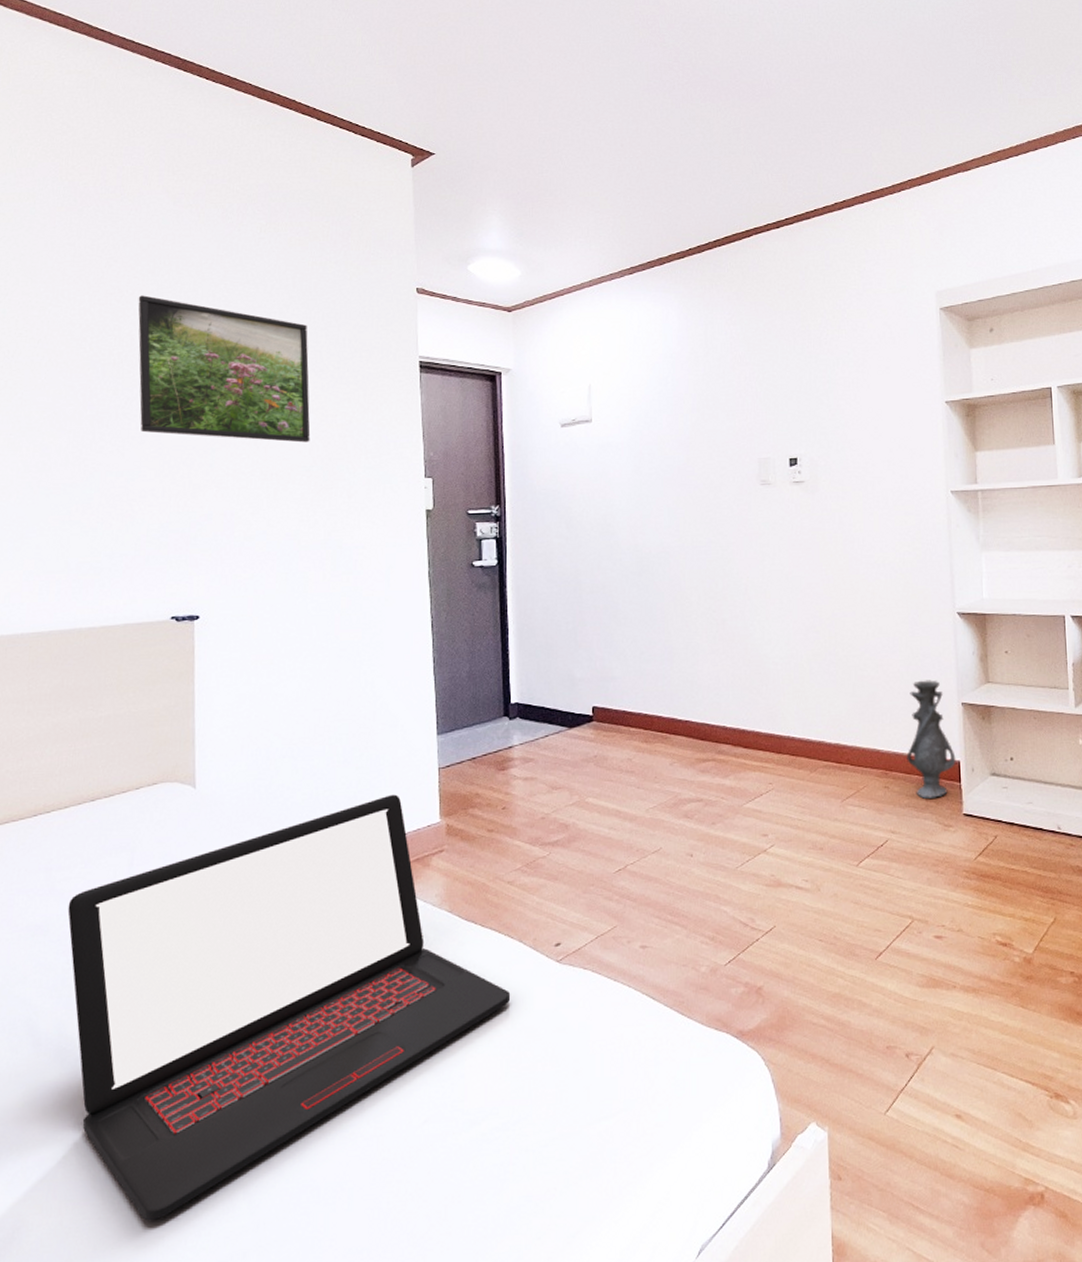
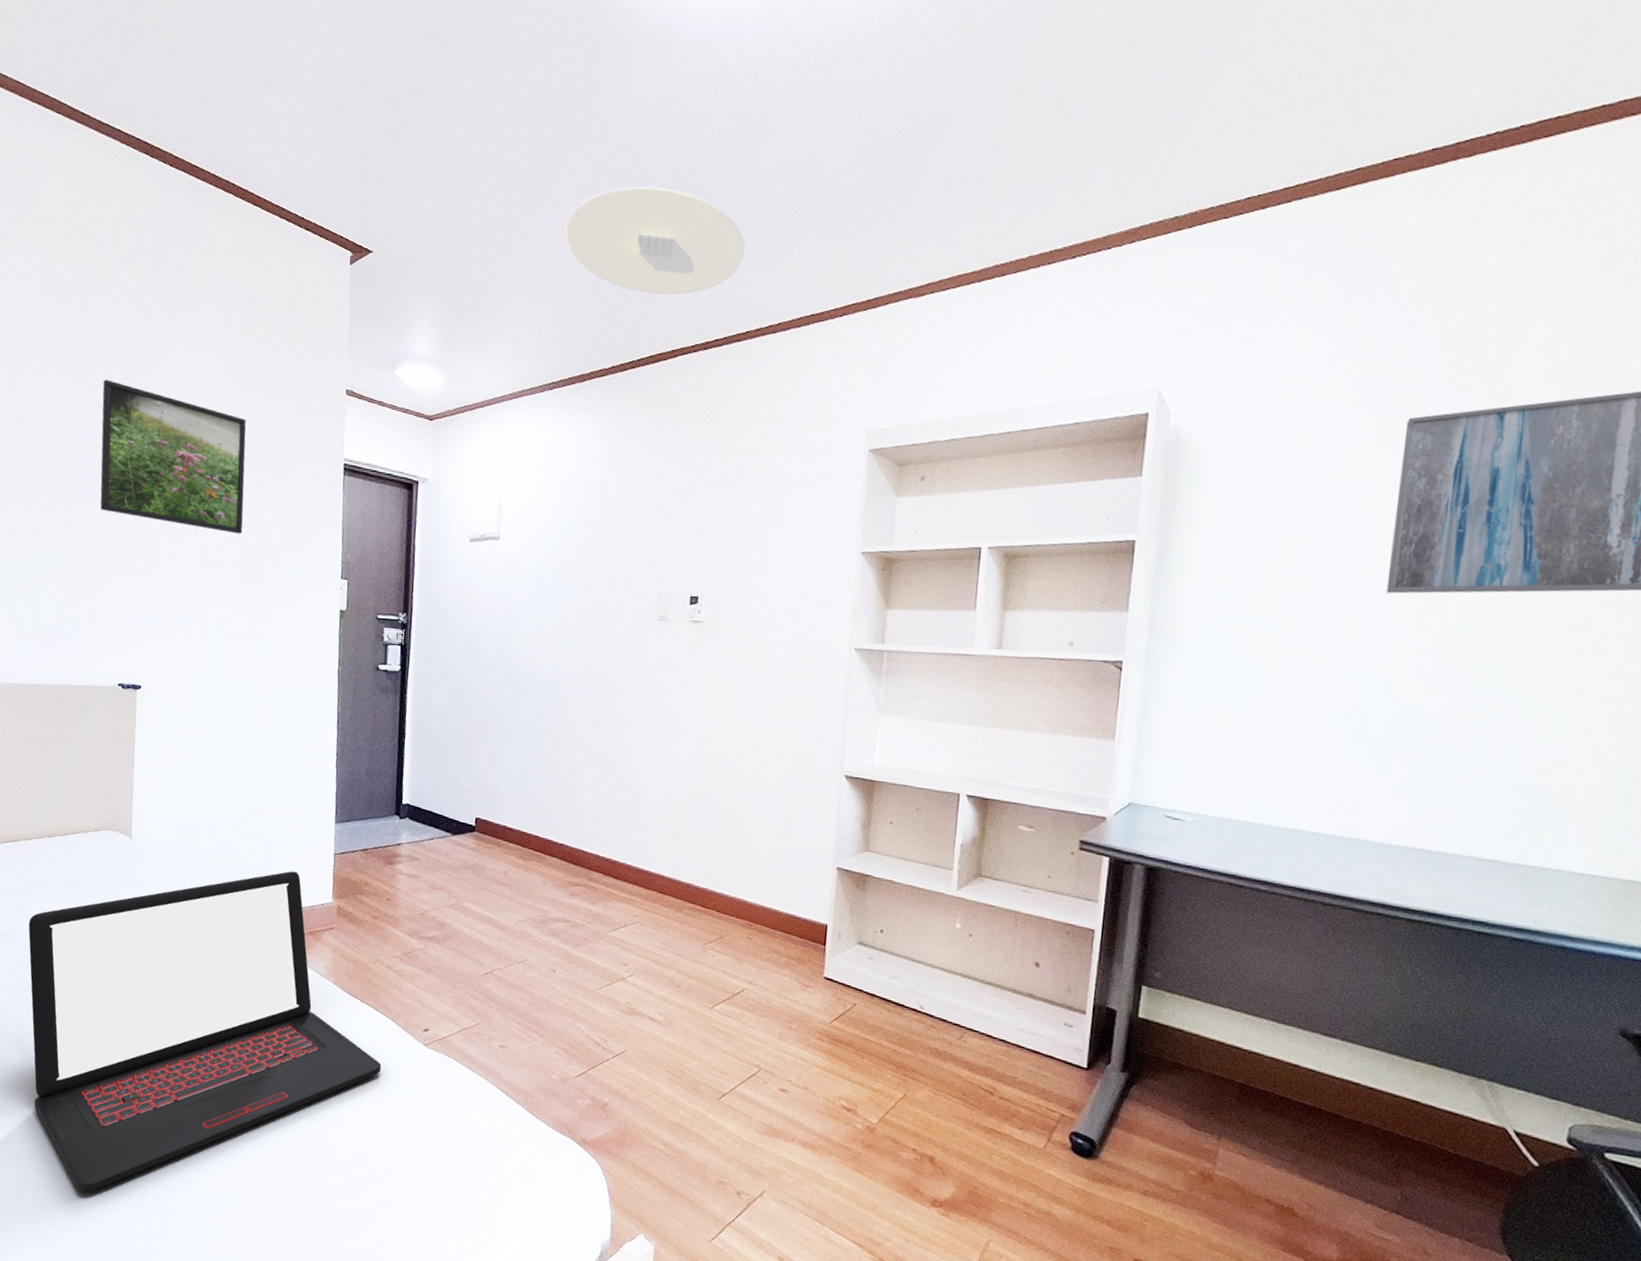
ceiling light: none [630,84,805,181] -> present [564,186,746,295]
vase: present [906,680,956,799] -> none [773,838,824,957]

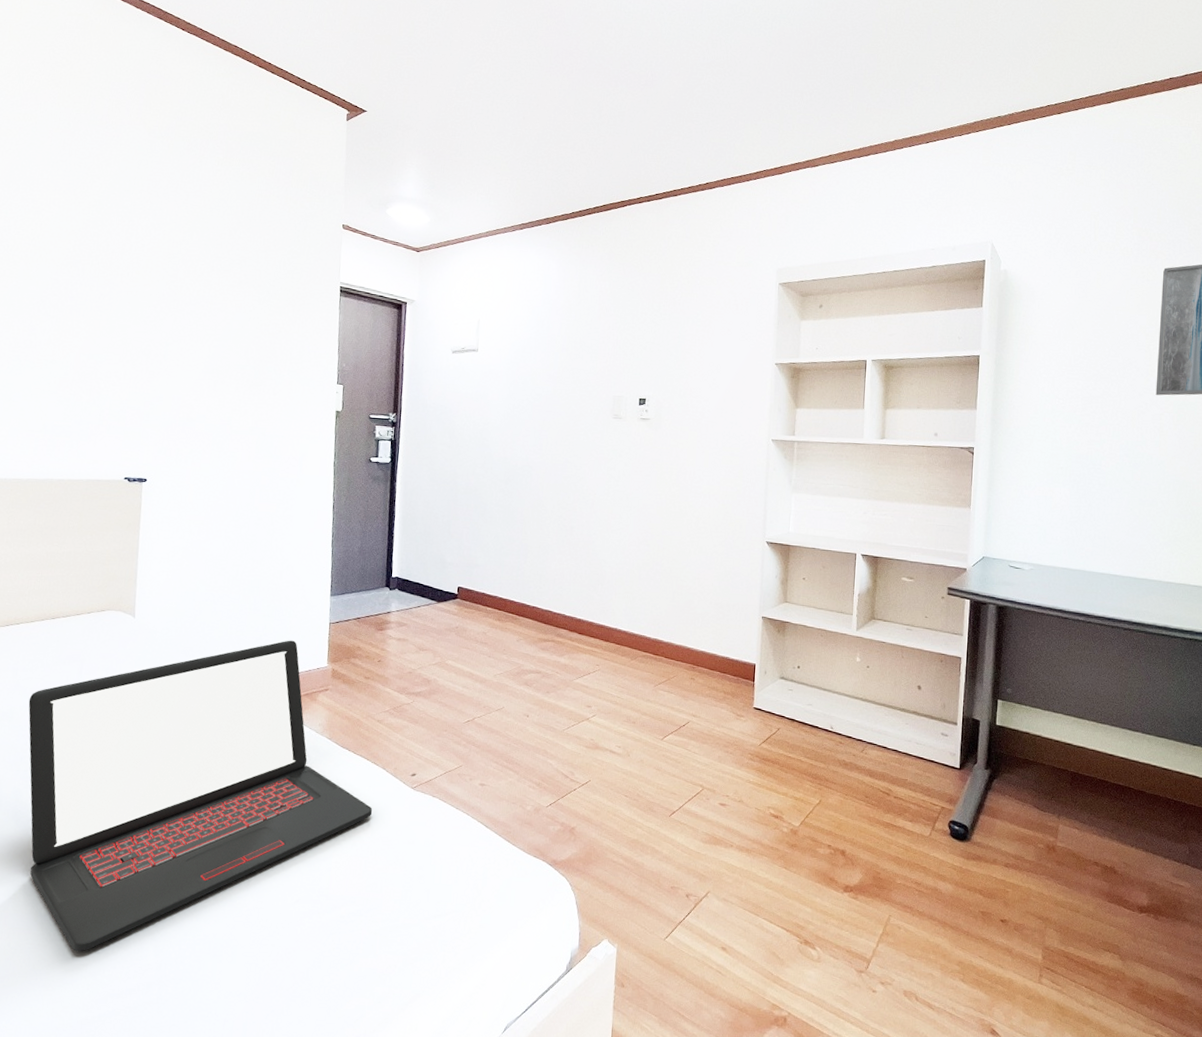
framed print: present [100,379,246,534] -> none [110,209,251,345]
ceiling light: present [564,186,746,295] -> none [532,70,679,158]

